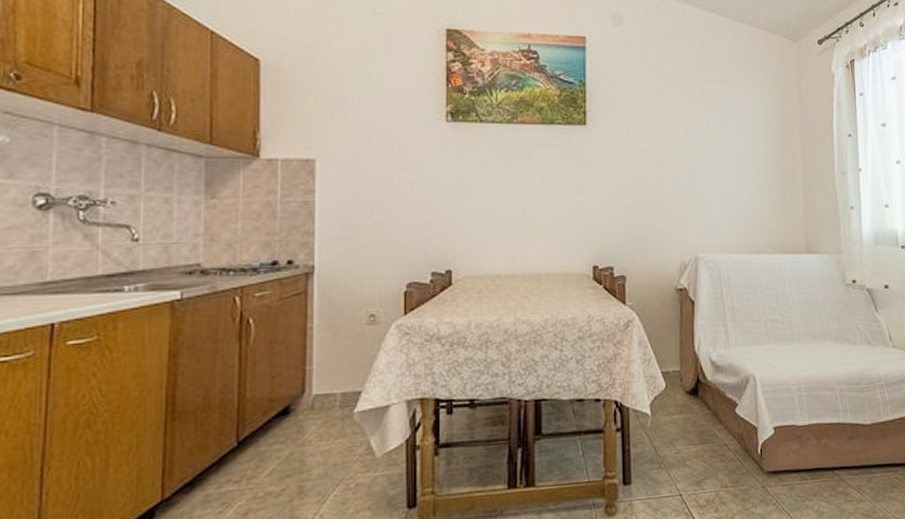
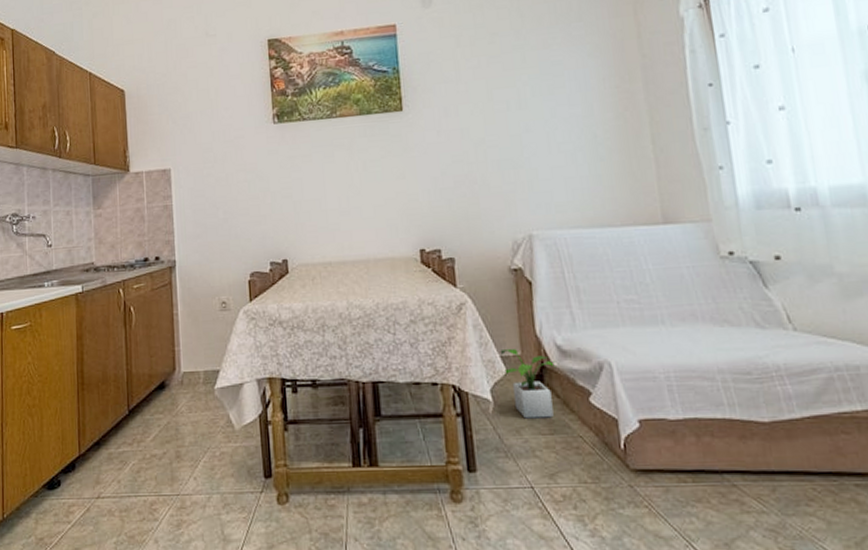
potted plant: none [662,365,710,431] -> present [501,349,556,419]

